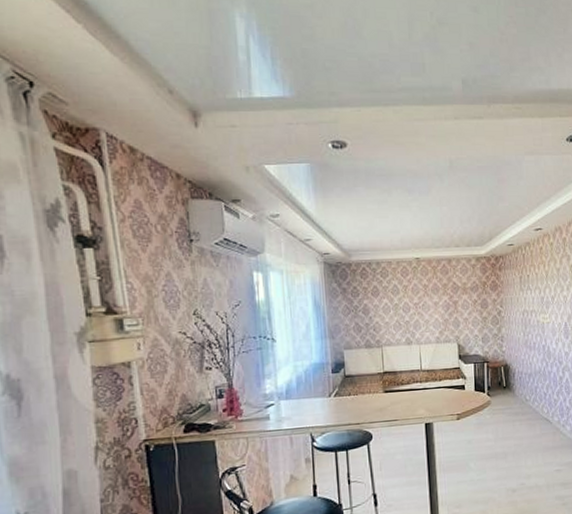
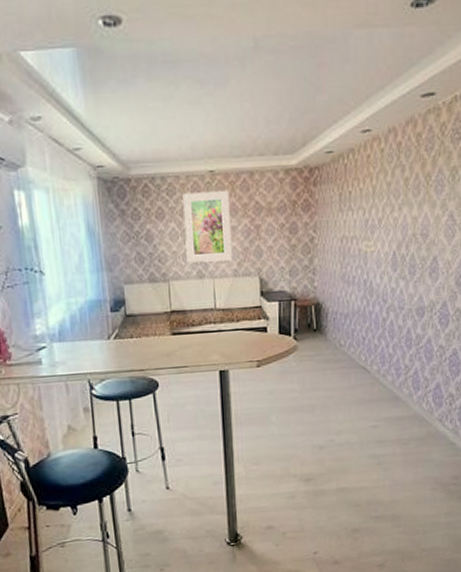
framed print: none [394,273,435,332] -> present [182,190,232,263]

